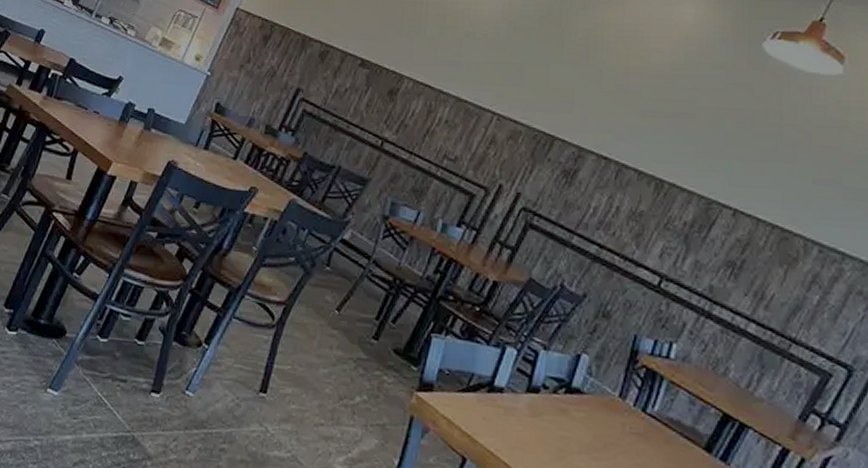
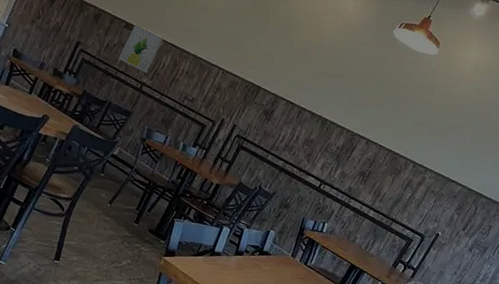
wall art: none [351,62,412,125] -> present [119,25,163,73]

